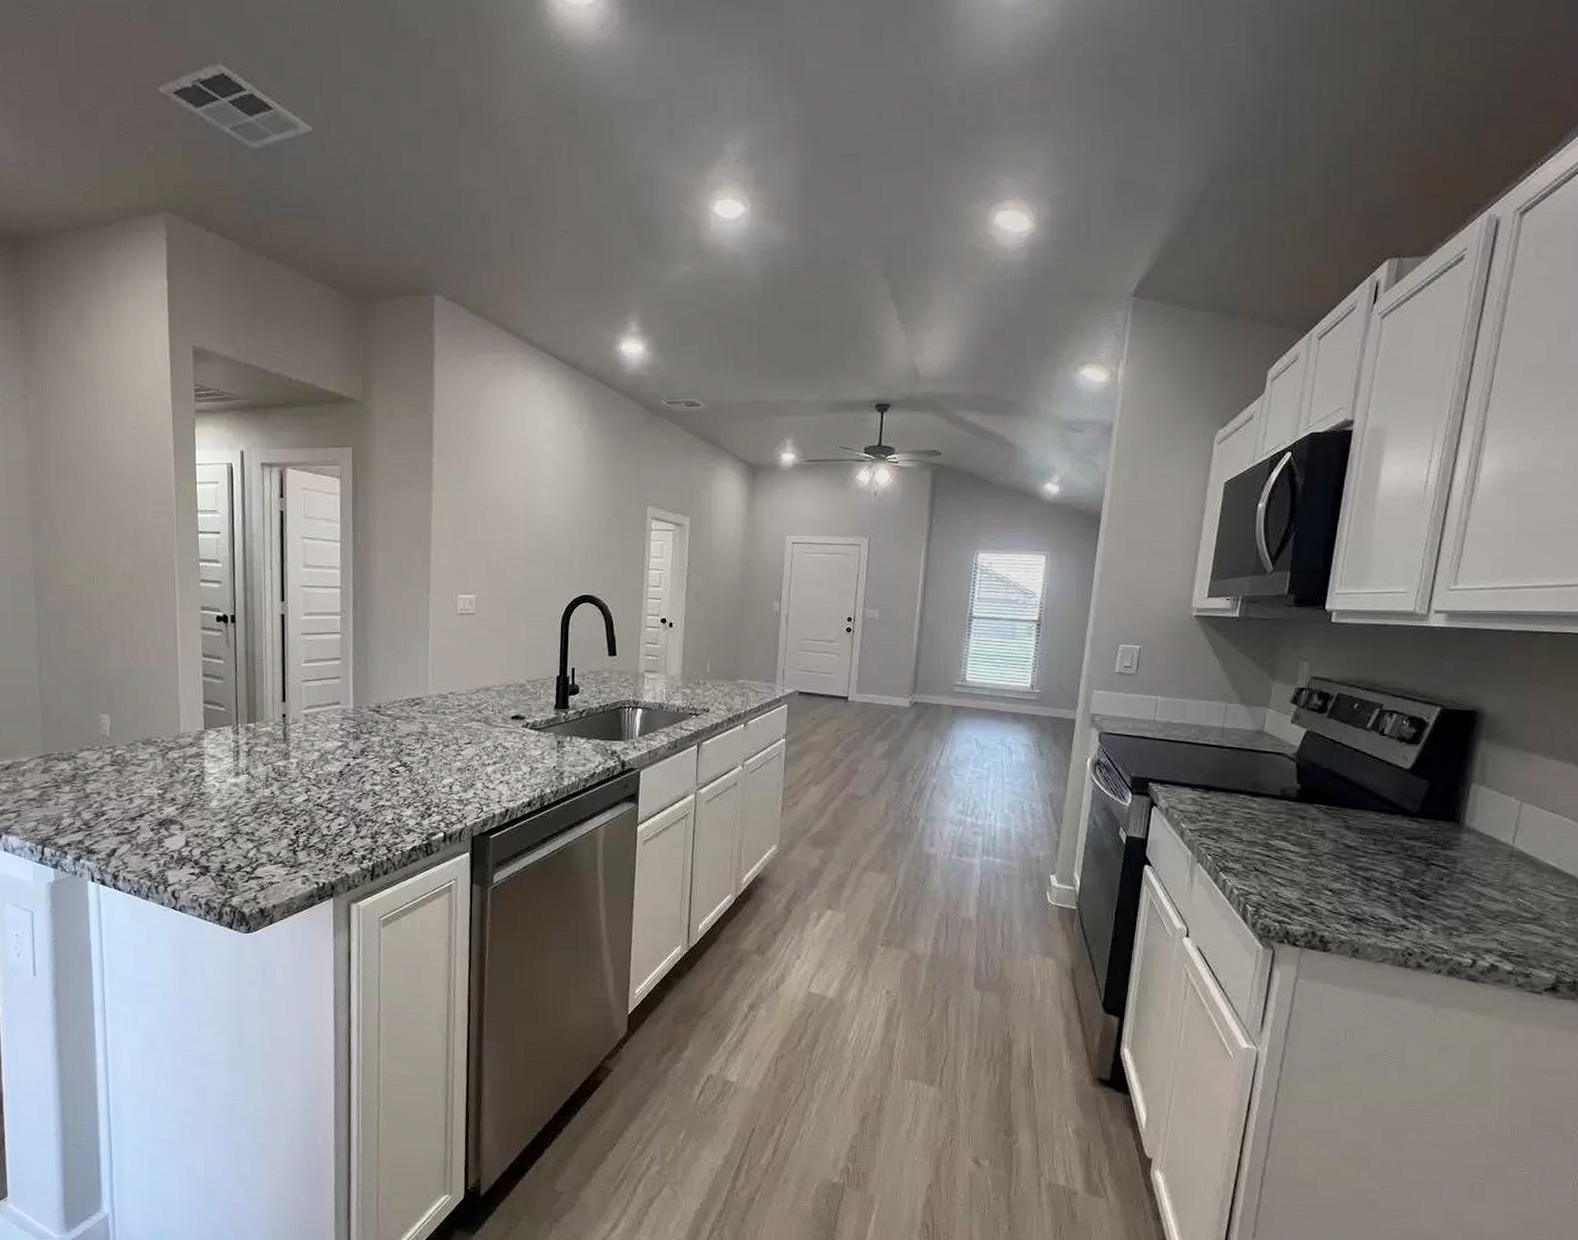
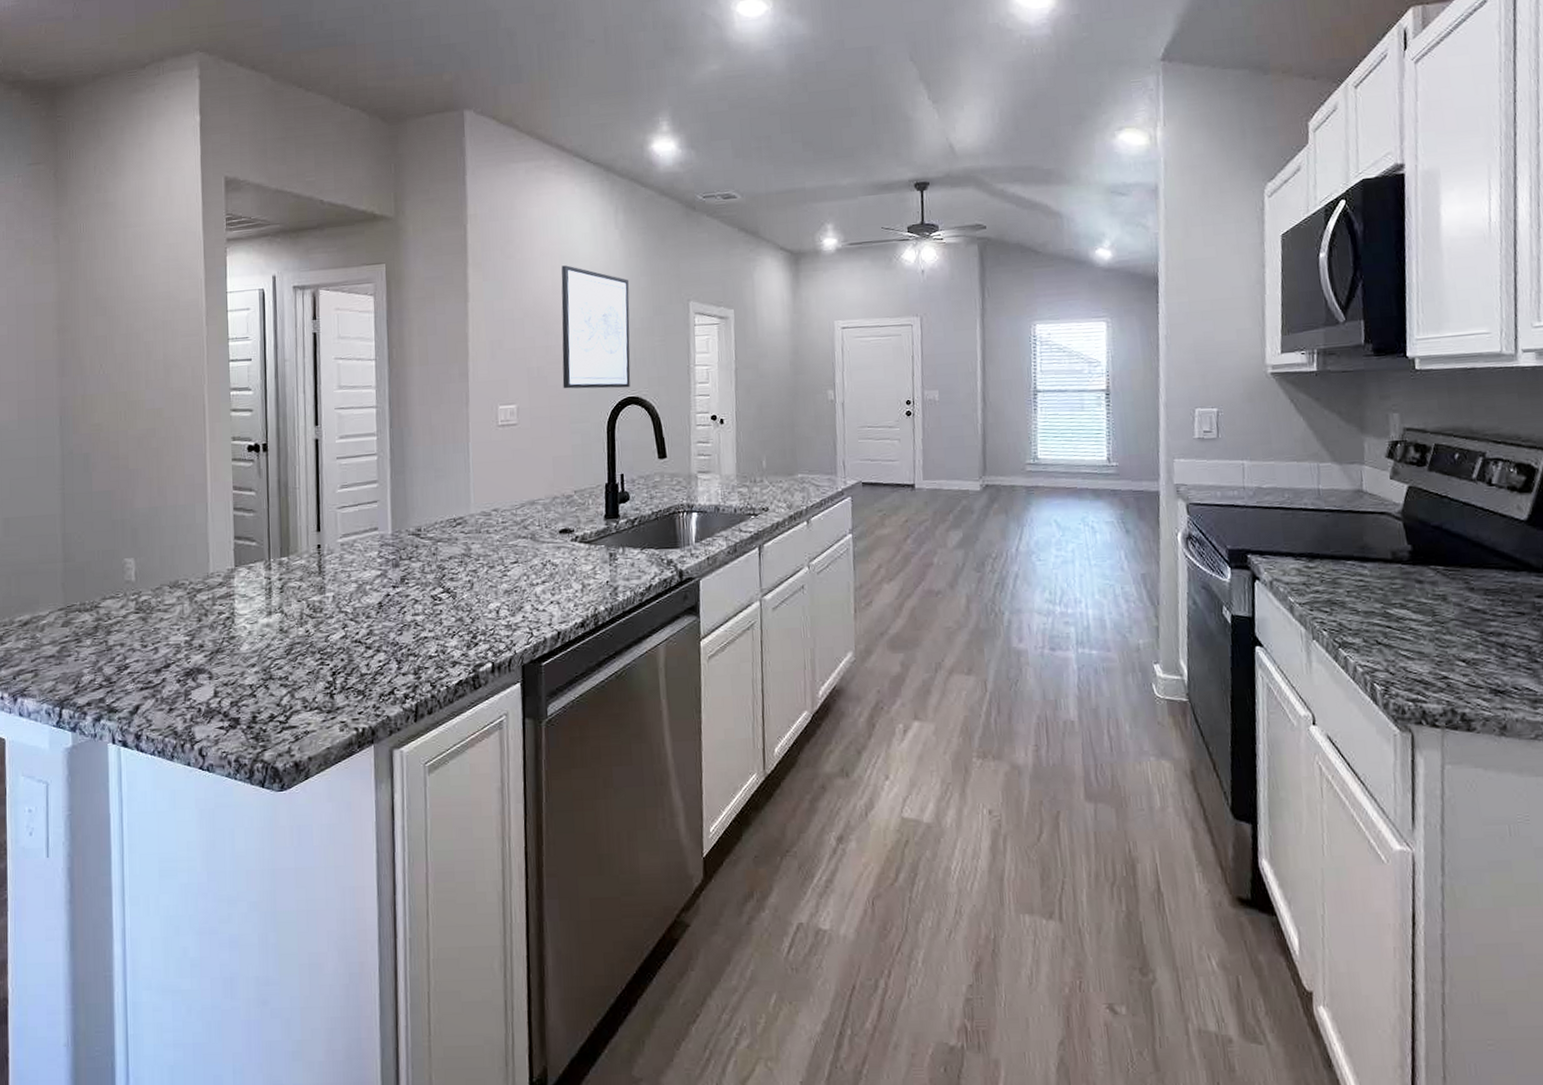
wall art: none [520,461,590,586] -> present [561,265,631,389]

